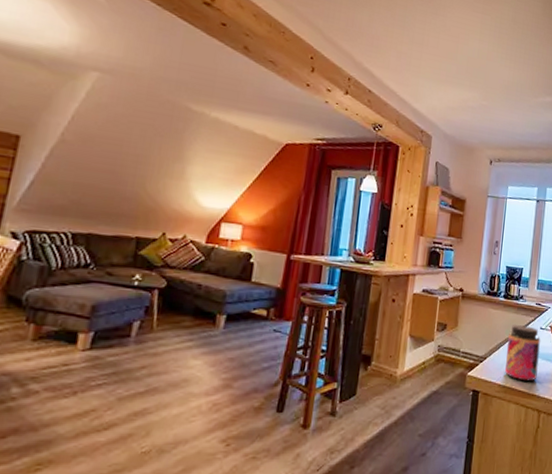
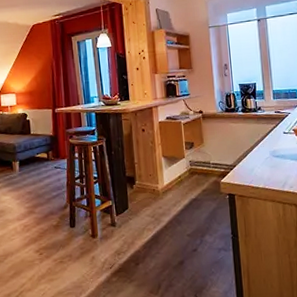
jar: present [504,325,540,382] -> none [252,133,289,182]

